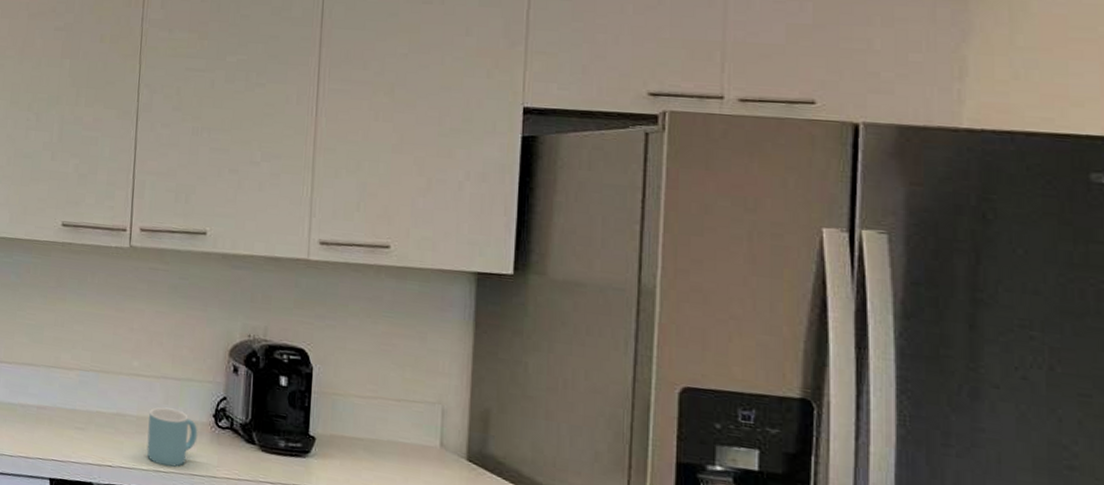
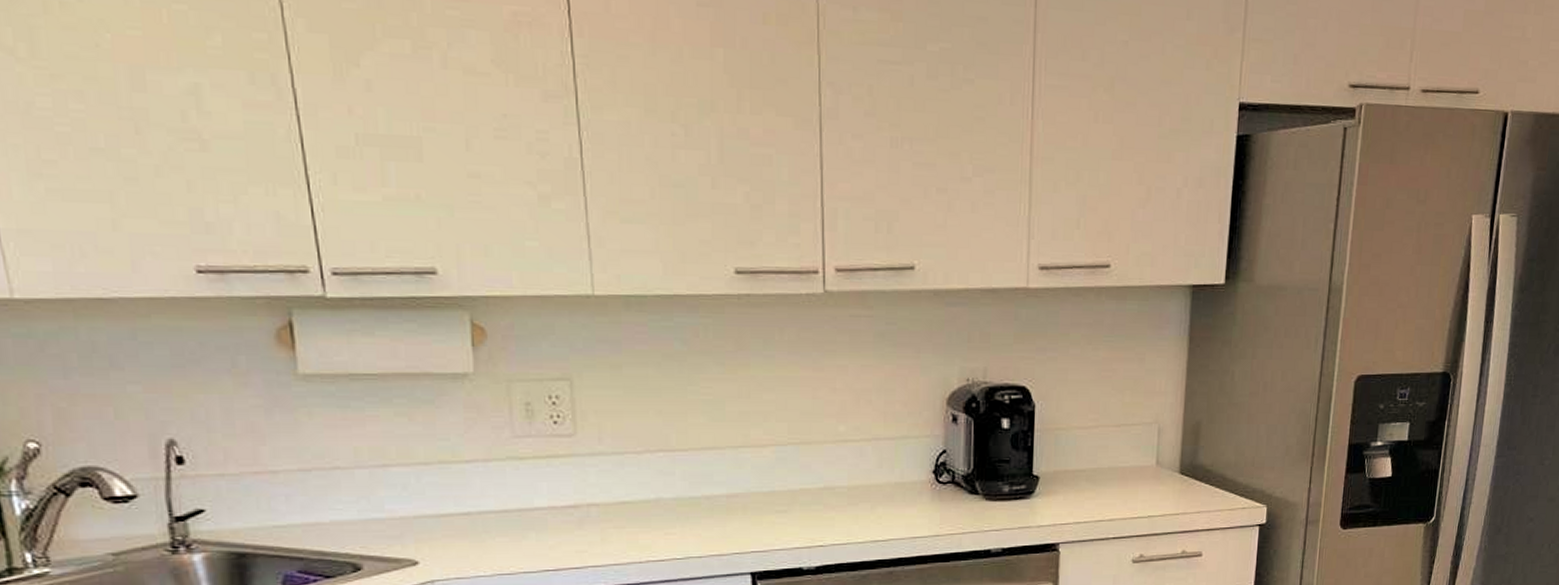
mug: present [146,407,198,467] -> none [862,471,917,535]

